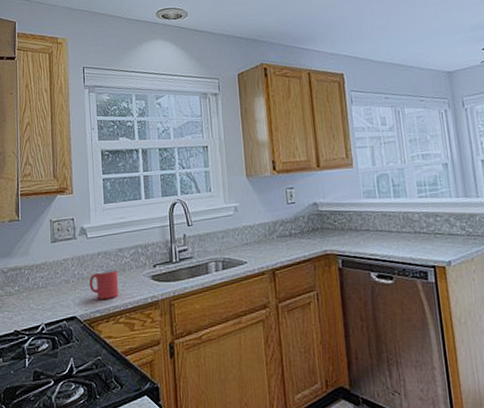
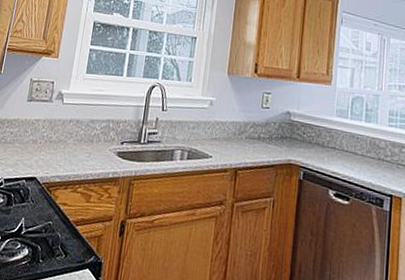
mug: present [89,268,118,299] -> none [55,137,85,167]

